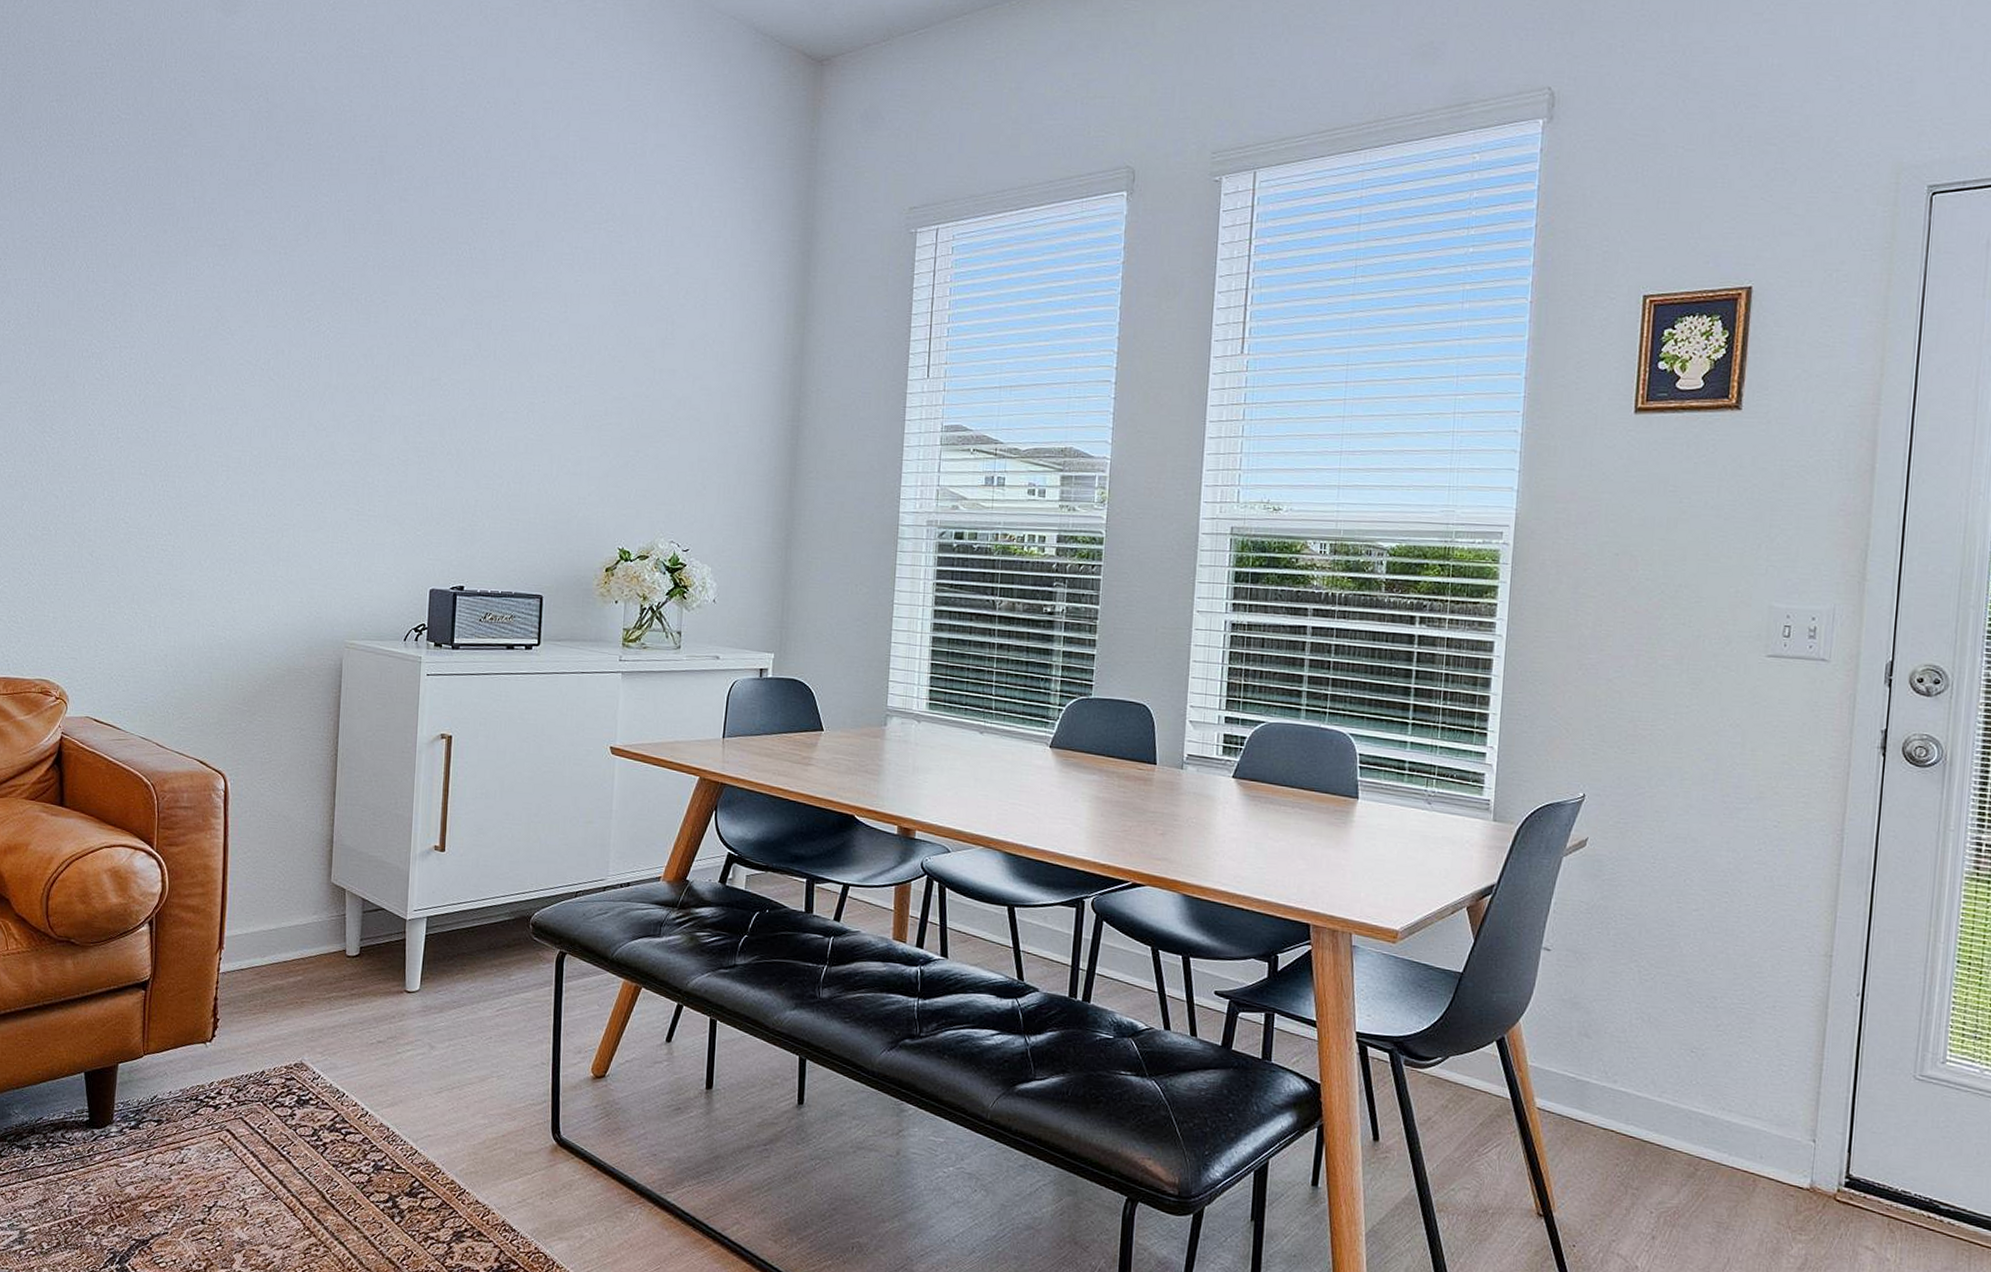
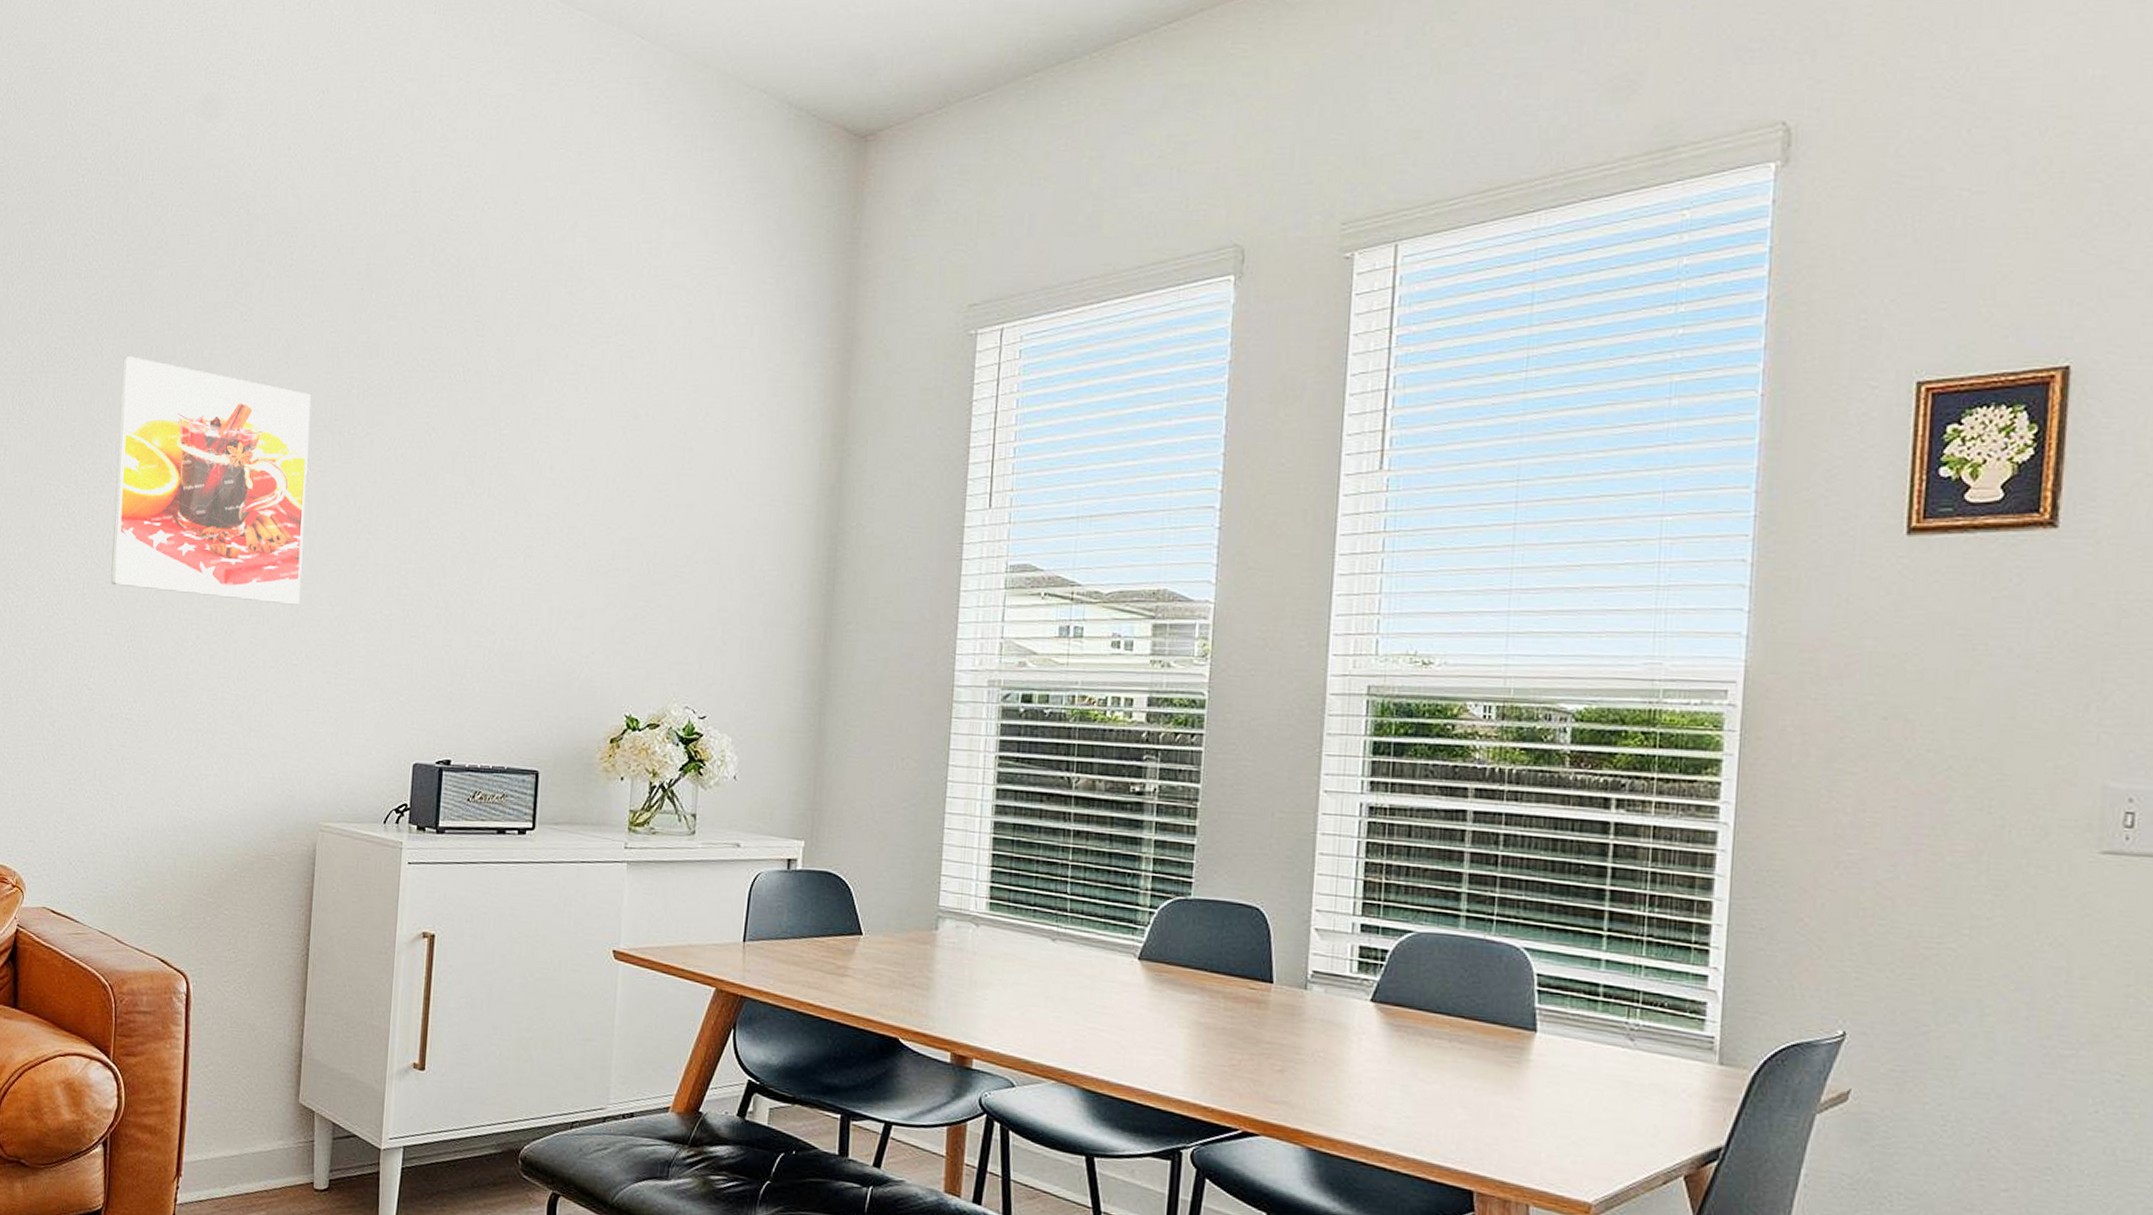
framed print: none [144,226,330,451] -> present [110,356,311,605]

